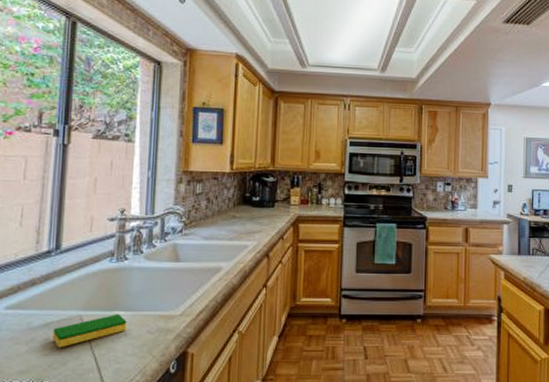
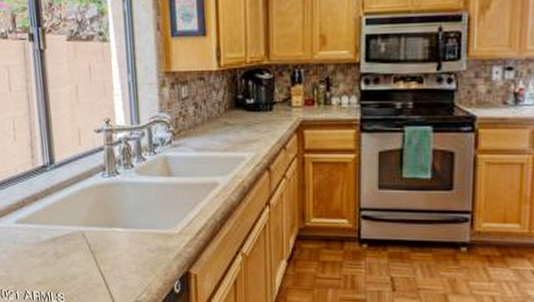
dish sponge: present [53,314,127,348] -> none [60,231,127,263]

